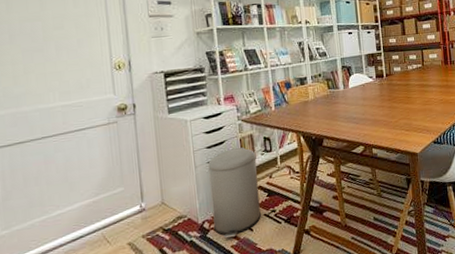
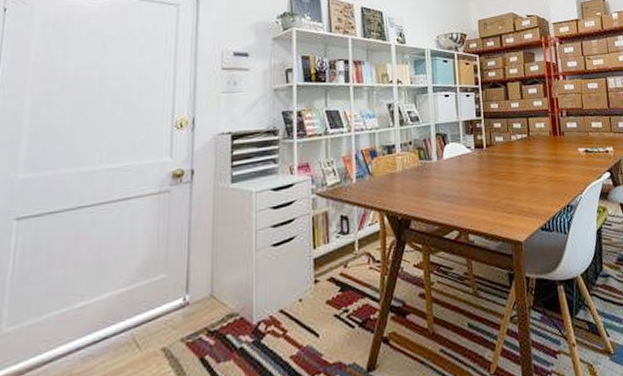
pedal bin: present [208,146,261,239] -> none [272,226,330,346]

